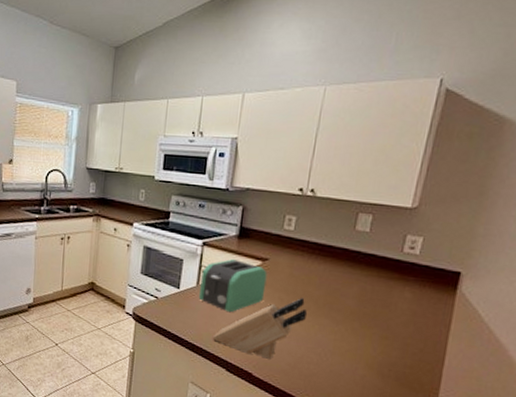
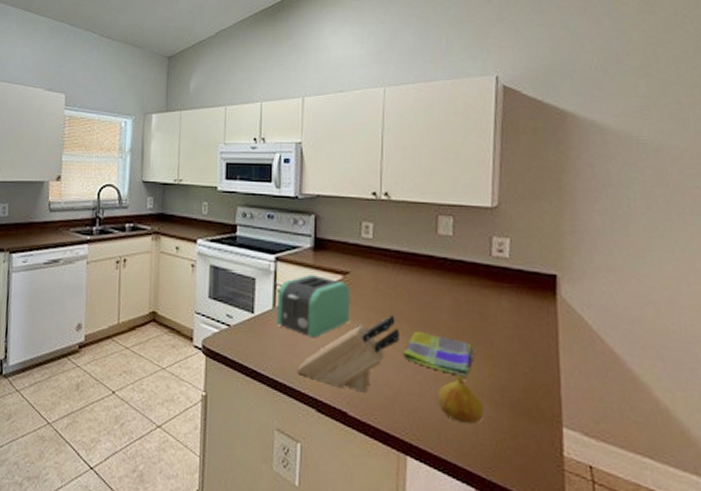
dish towel: none [307,313,372,354] -> present [403,332,474,378]
fruit: none [331,350,372,390] -> present [437,374,483,424]

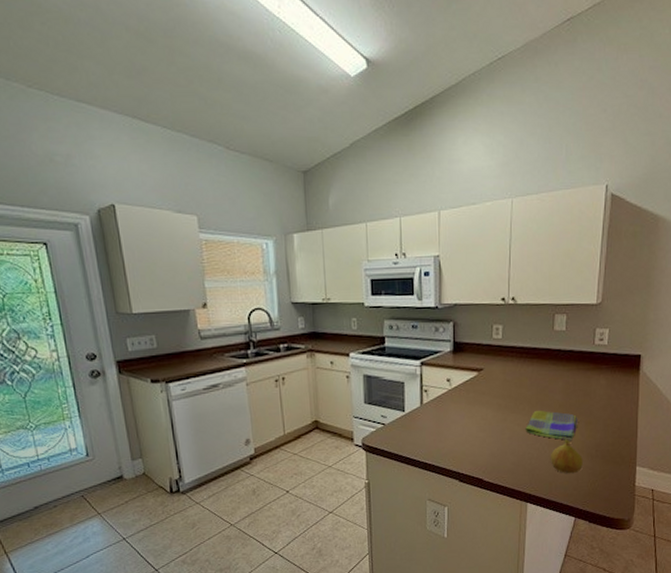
toaster: present [276,275,350,338] -> none [423,374,484,426]
knife block: present [296,314,399,393] -> none [442,399,523,463]

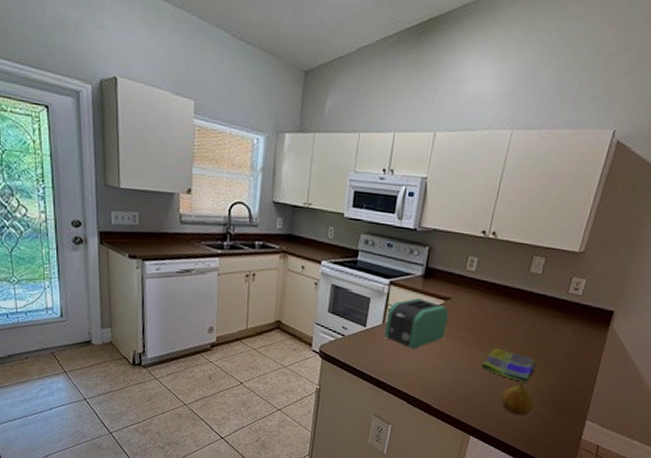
toaster: none [423,374,484,426] -> present [383,298,449,349]

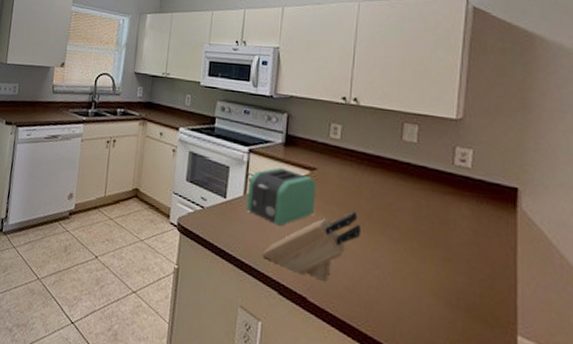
knife block: none [395,334,482,391] -> present [262,211,361,281]
dish towel: present [481,349,537,384] -> none [363,229,432,278]
fruit: present [501,381,534,416] -> none [393,273,438,322]

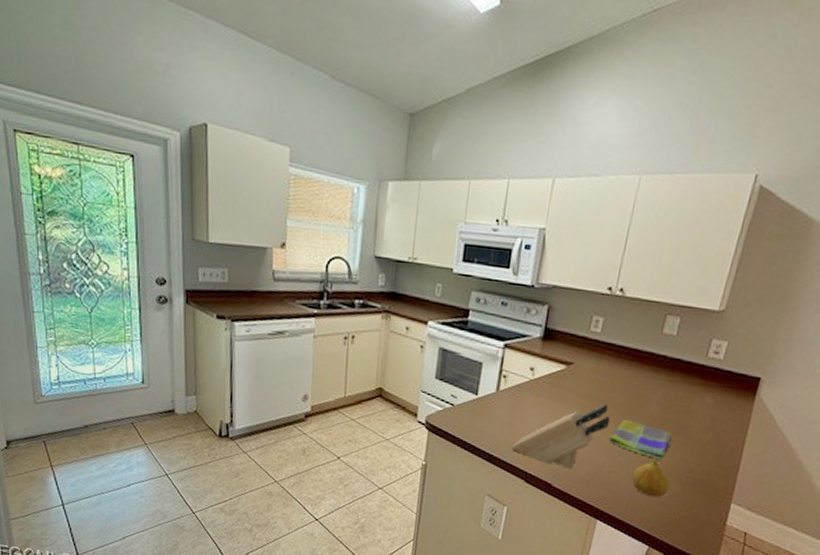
toaster: present [245,167,316,226] -> none [497,363,572,421]
dish towel: none [363,229,432,278] -> present [609,420,673,461]
fruit: none [393,273,438,322] -> present [632,457,670,498]

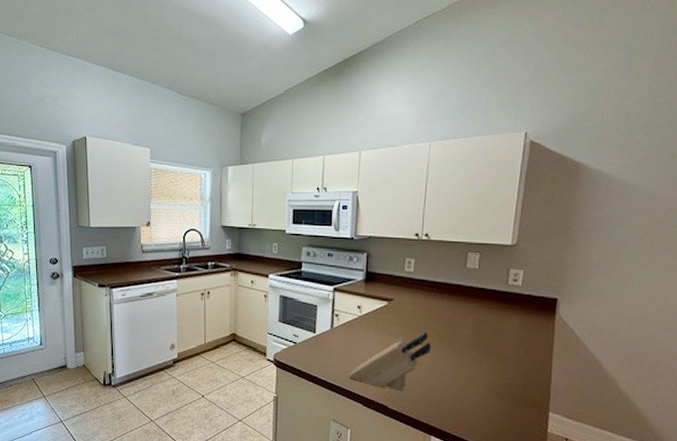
dish towel: present [609,420,673,461] -> none [432,345,488,379]
fruit: present [632,457,670,498] -> none [456,376,491,412]

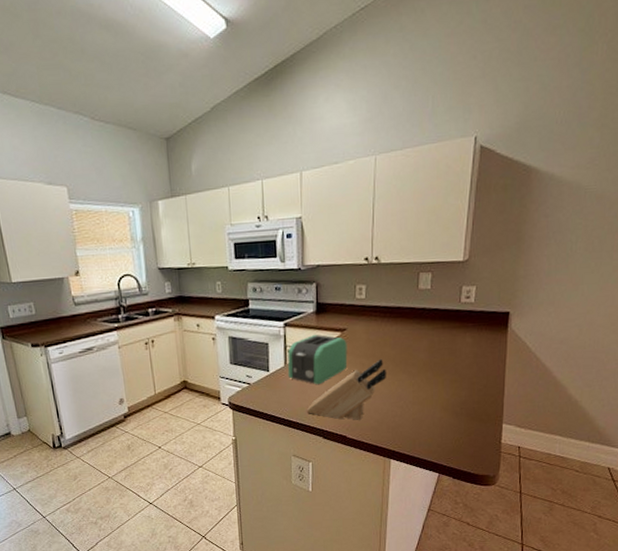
toaster: none [333,302,394,351] -> present [287,335,348,385]

